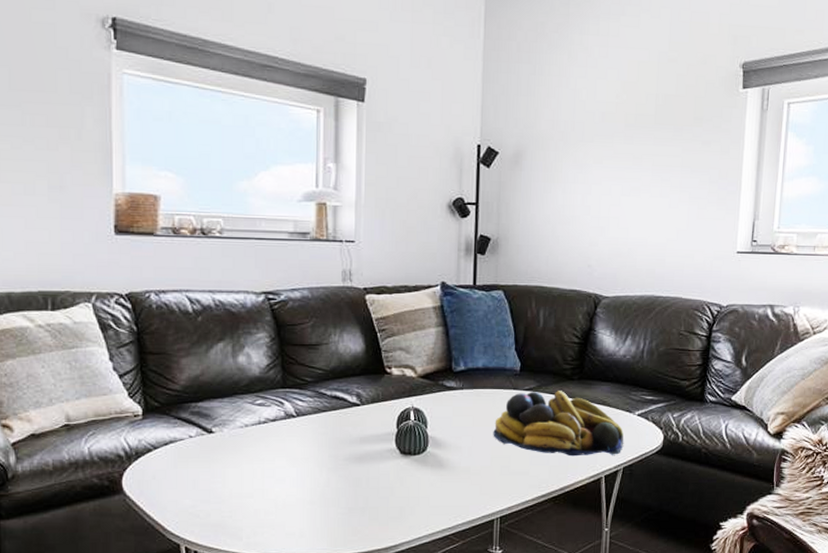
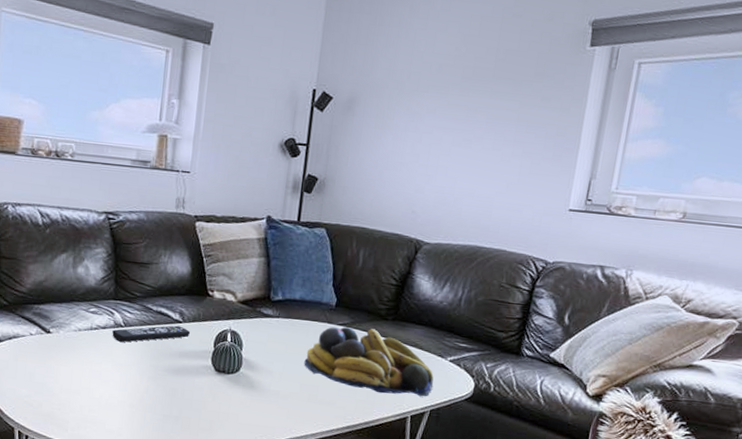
remote control: none [283,409,371,433] -> present [112,325,191,342]

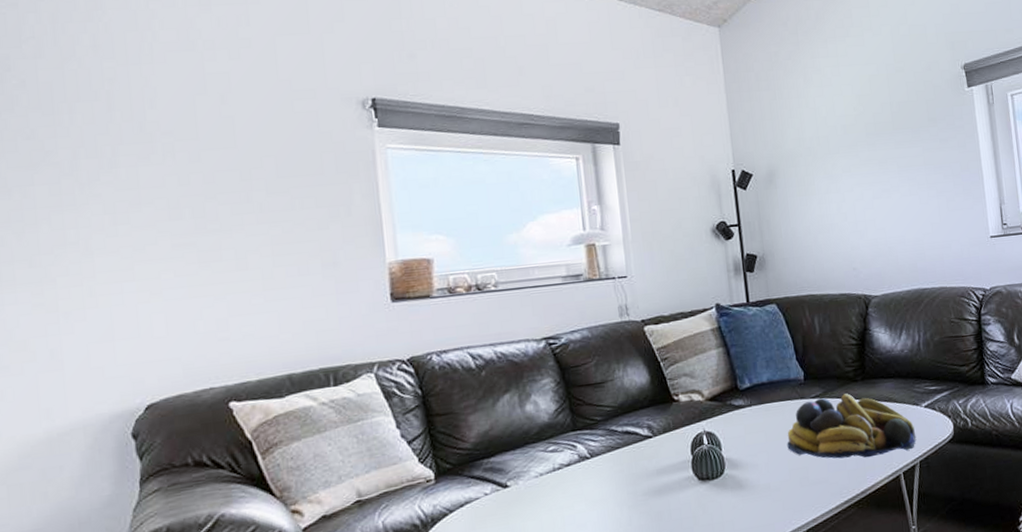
remote control: present [112,325,191,342] -> none [578,441,664,476]

